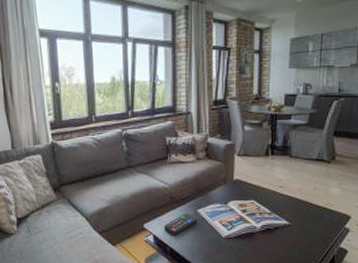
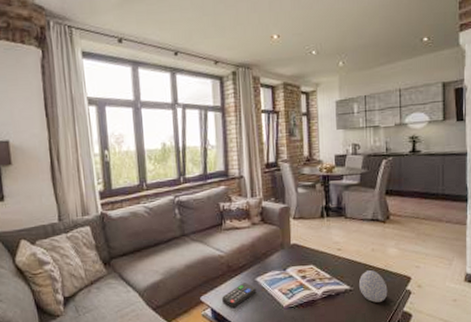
decorative egg: none [298,208,326,238] -> present [359,270,388,303]

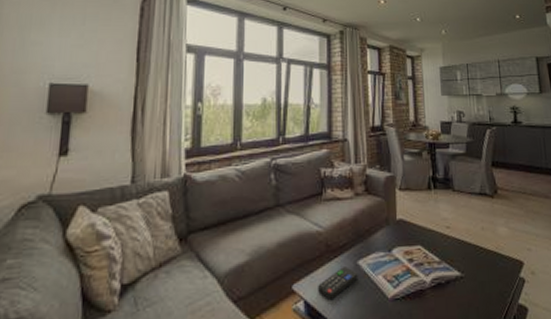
decorative egg: present [359,270,388,303] -> none [470,253,501,293]

